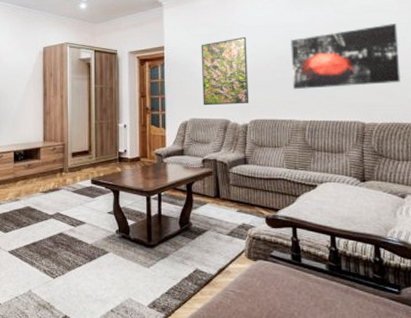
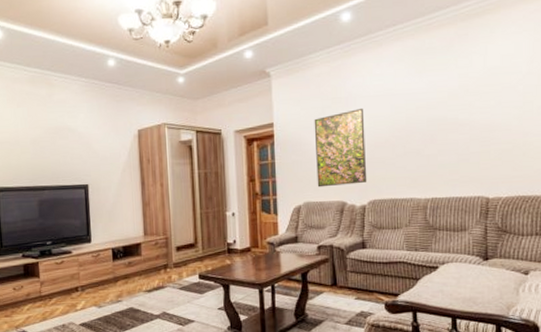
wall art: present [290,24,401,90] -> none [411,87,528,165]

